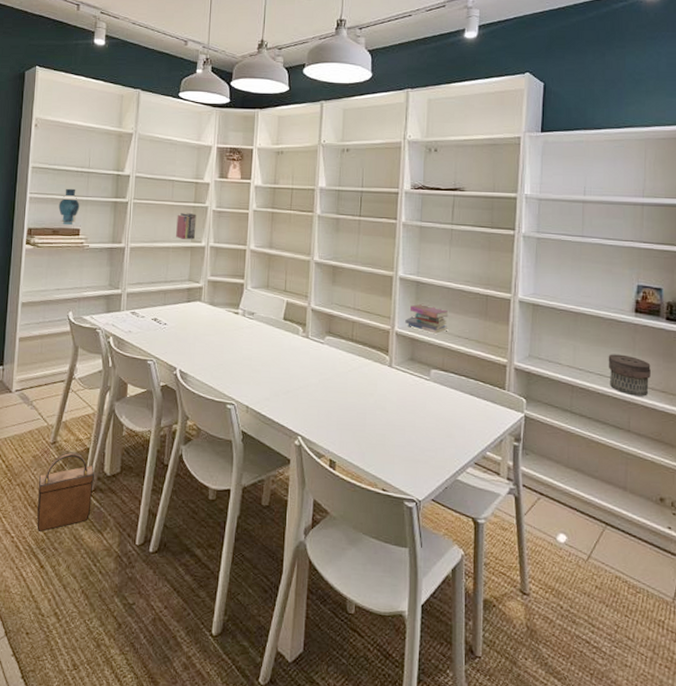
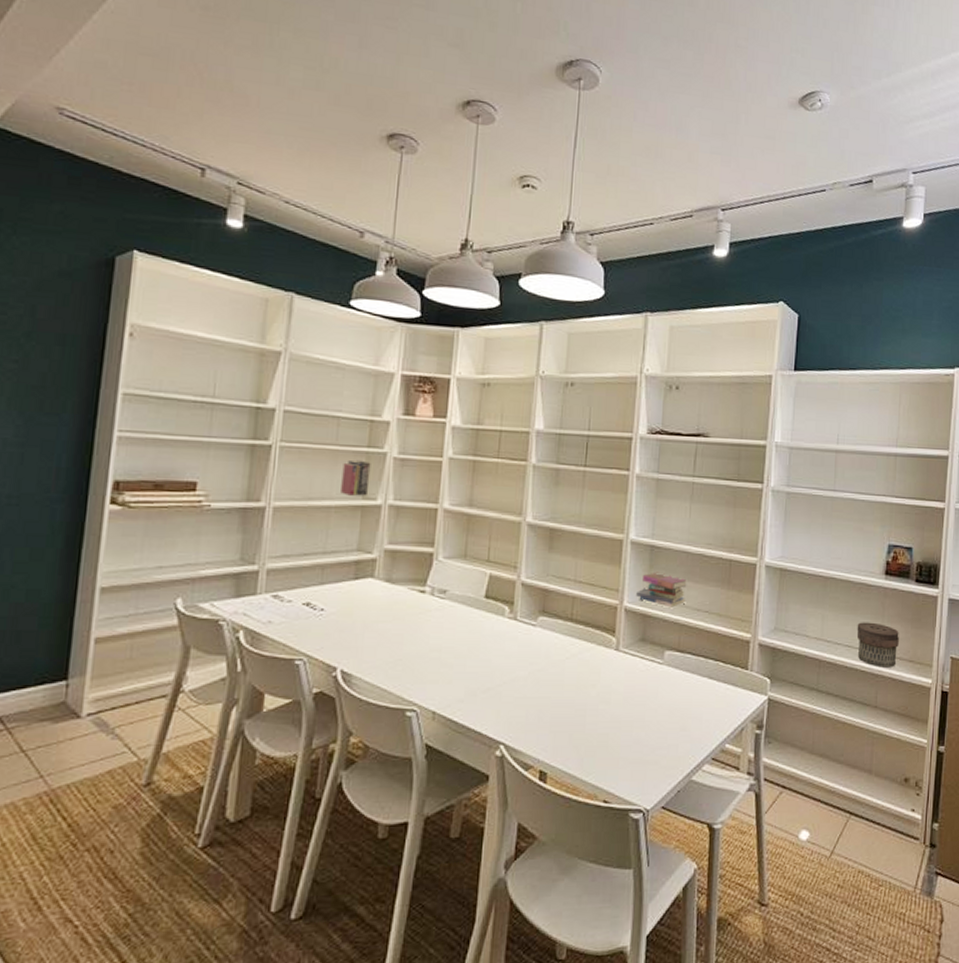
handbag: present [36,452,94,532] -> none [117,795,211,913]
vase: present [58,188,80,226] -> none [164,425,198,477]

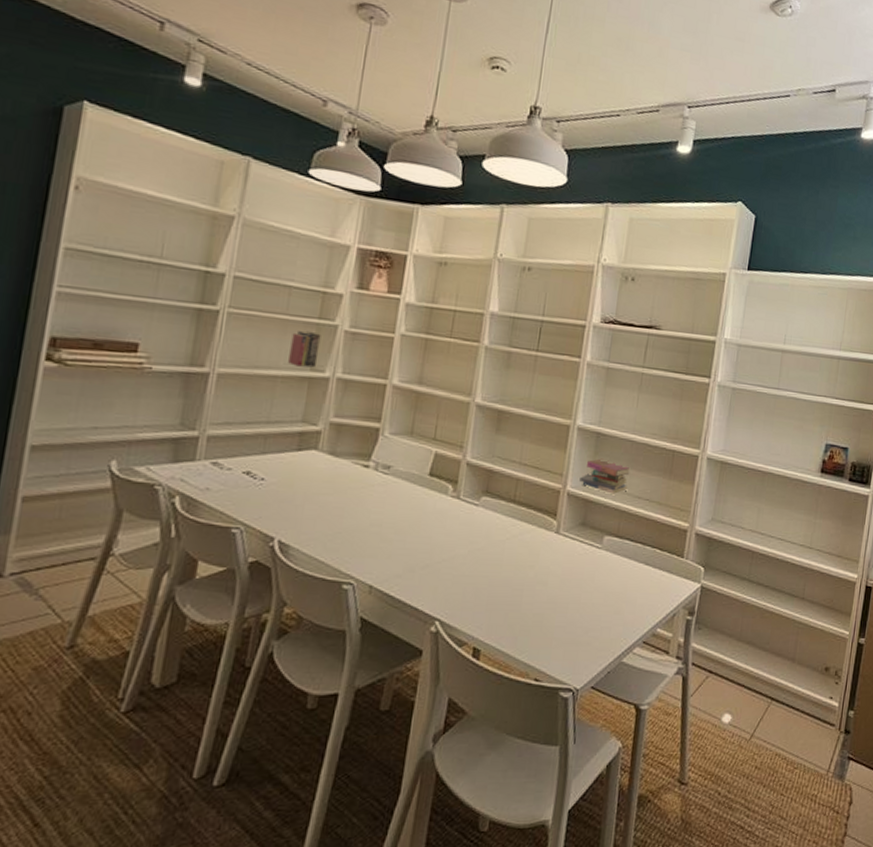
decorative box: present [856,622,899,668] -> none [789,517,830,562]

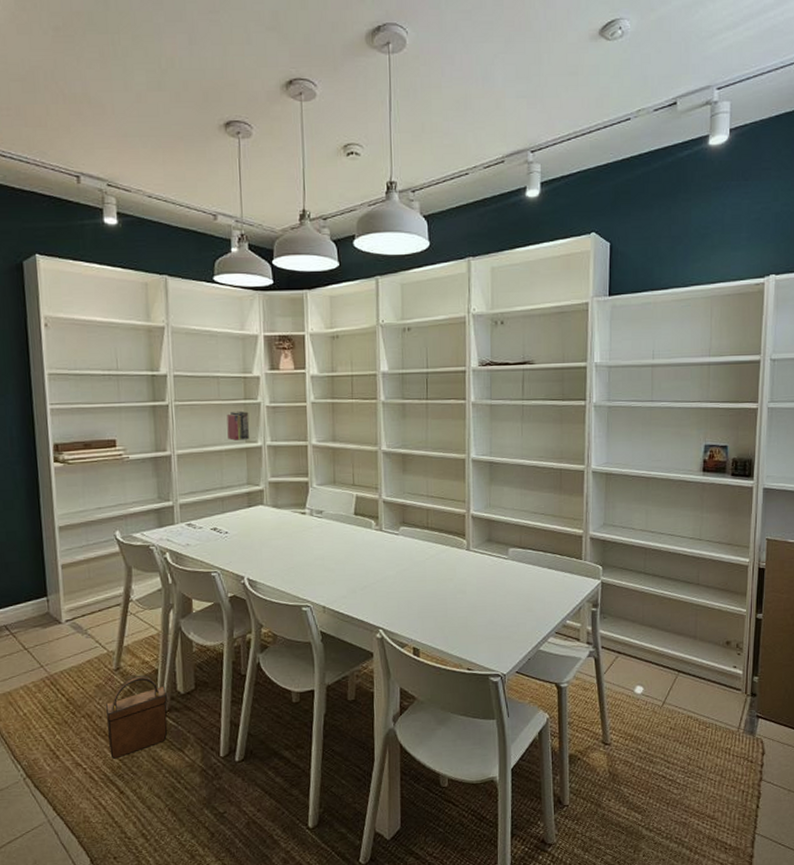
handbag: none [32,659,135,775] -> present [106,676,168,759]
books: present [579,458,630,494] -> none [480,483,524,513]

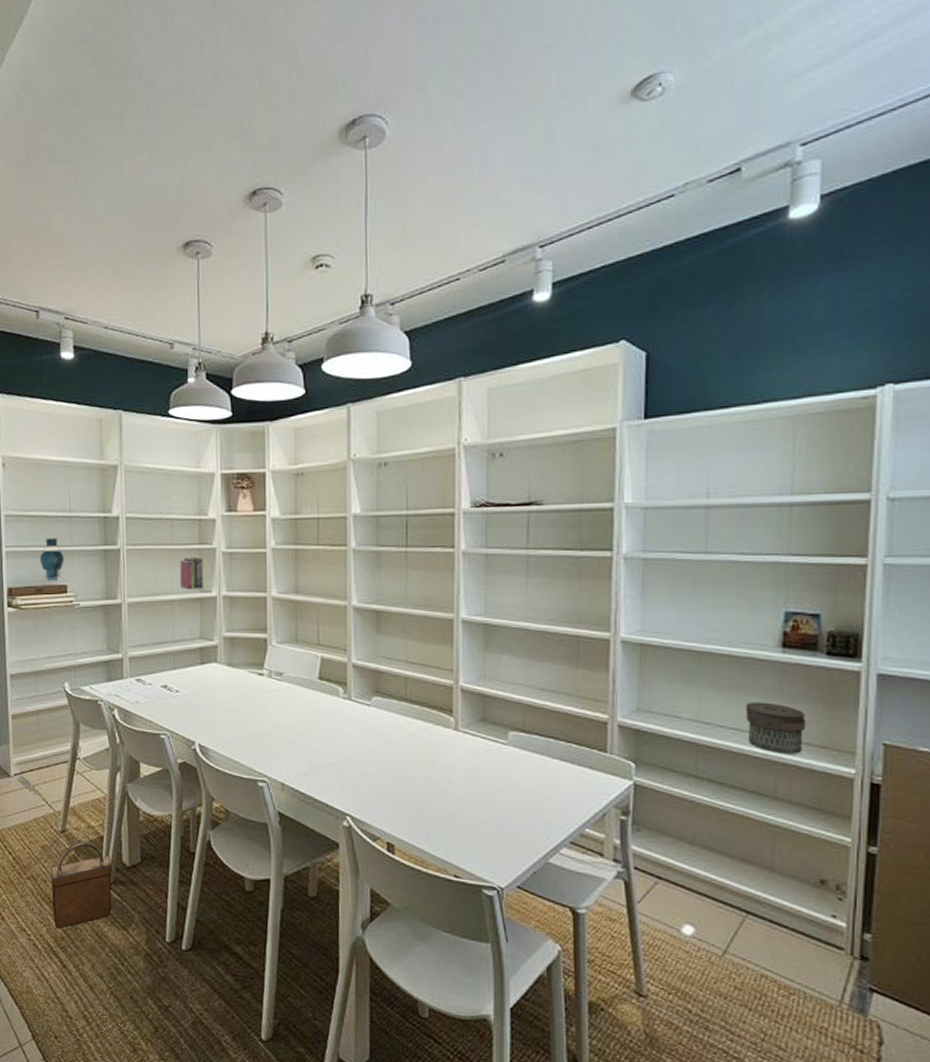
vase: none [86,395,113,437] -> present [39,537,65,582]
decorative box: none [678,513,717,551] -> present [745,702,805,754]

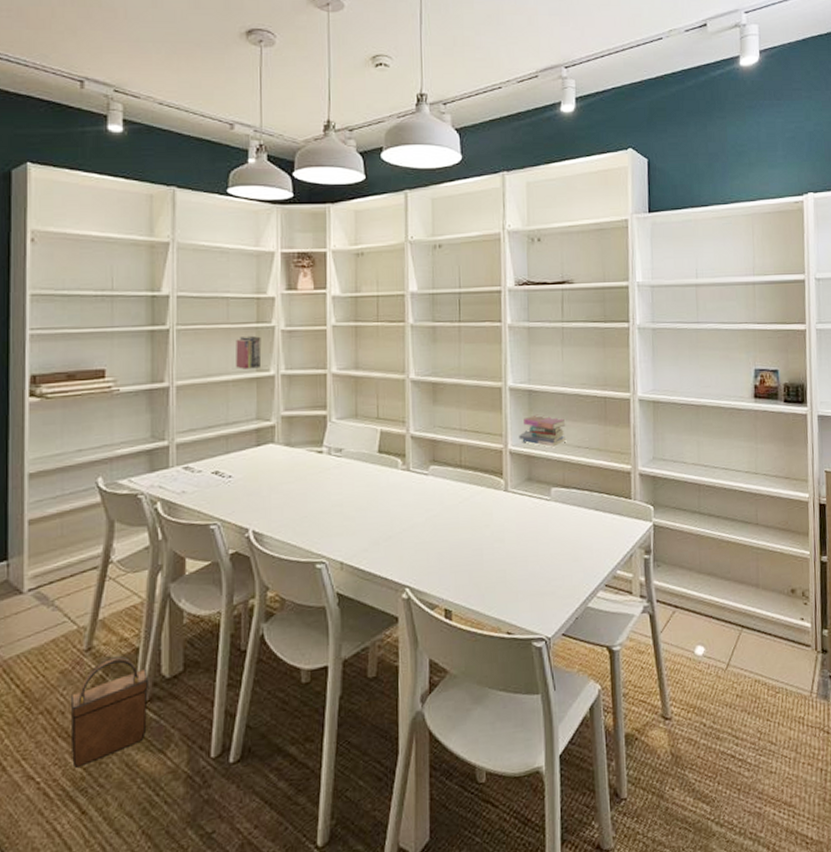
vase: present [39,537,65,582] -> none [73,318,103,367]
books: none [472,650,529,687] -> present [519,414,566,447]
decorative box: present [745,702,805,754] -> none [731,444,774,487]

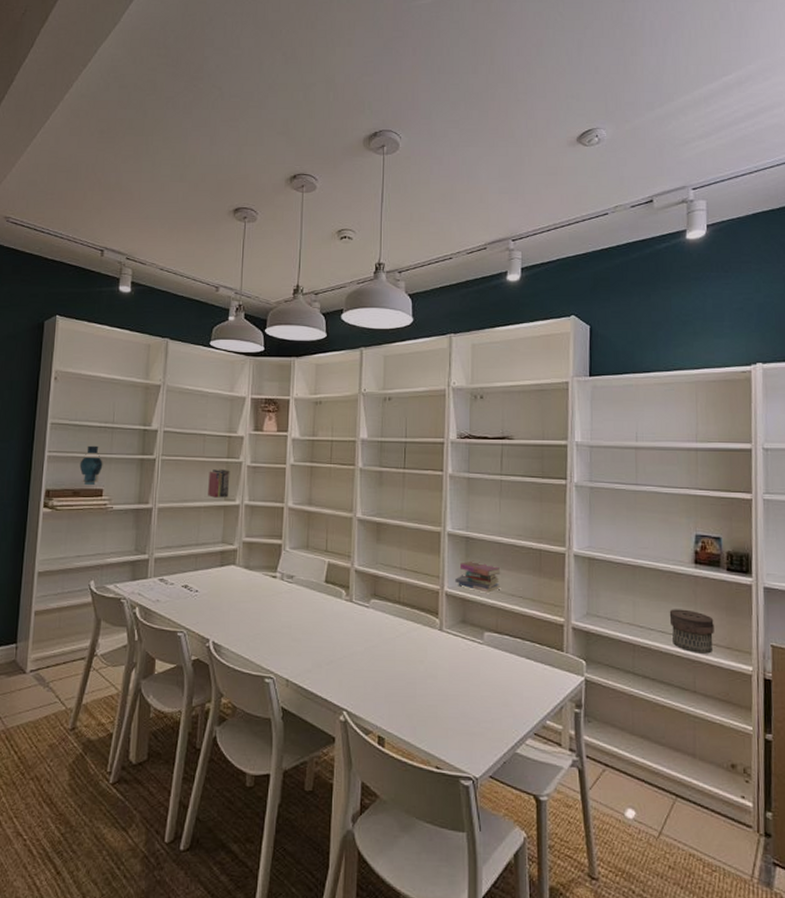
handbag: present [70,656,148,768] -> none [52,739,118,832]
vase: none [73,318,103,367] -> present [79,445,103,486]
decorative box: none [731,444,774,487] -> present [669,609,714,654]

